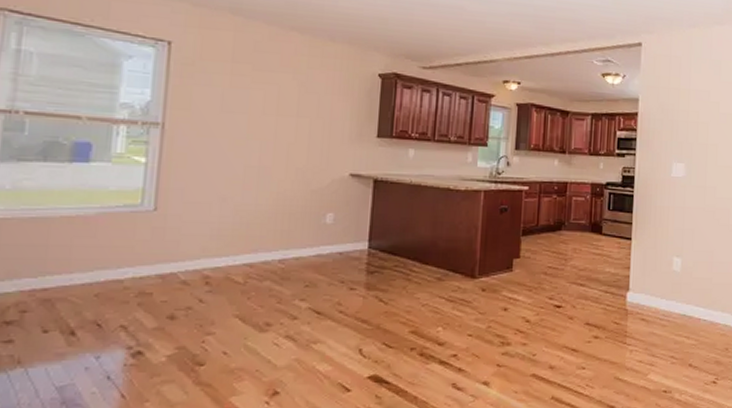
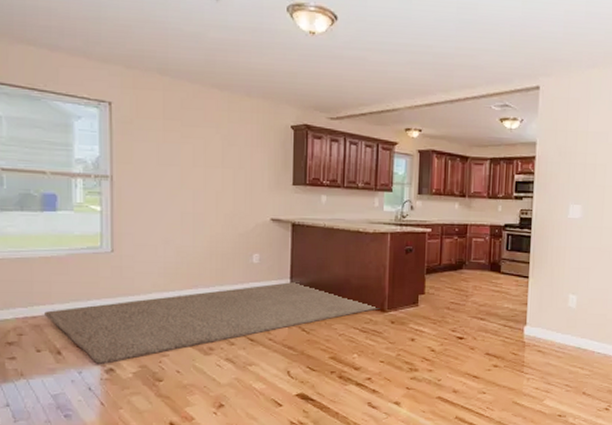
rug: none [59,244,471,348] -> present [44,281,381,365]

